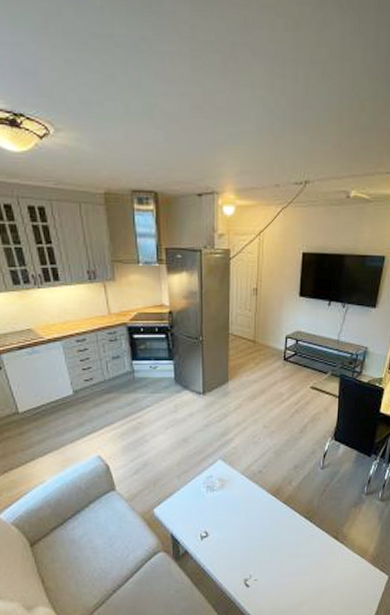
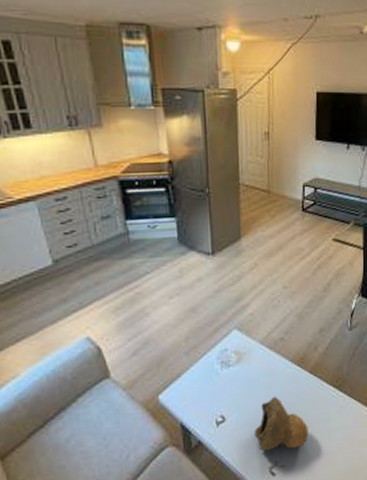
decorative bowl: none [233,520,280,566] -> present [254,396,309,452]

